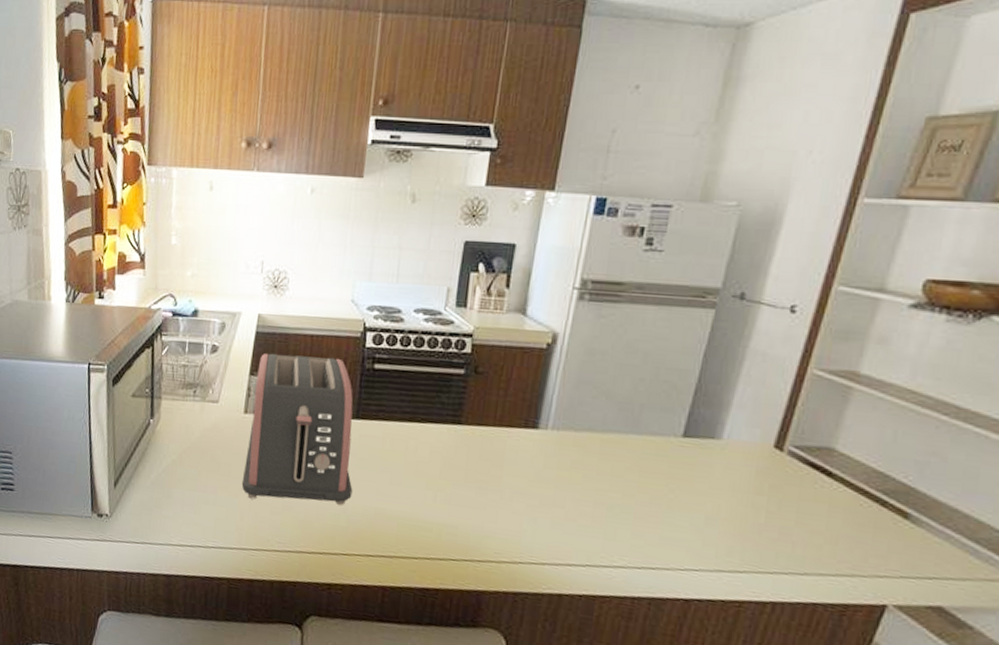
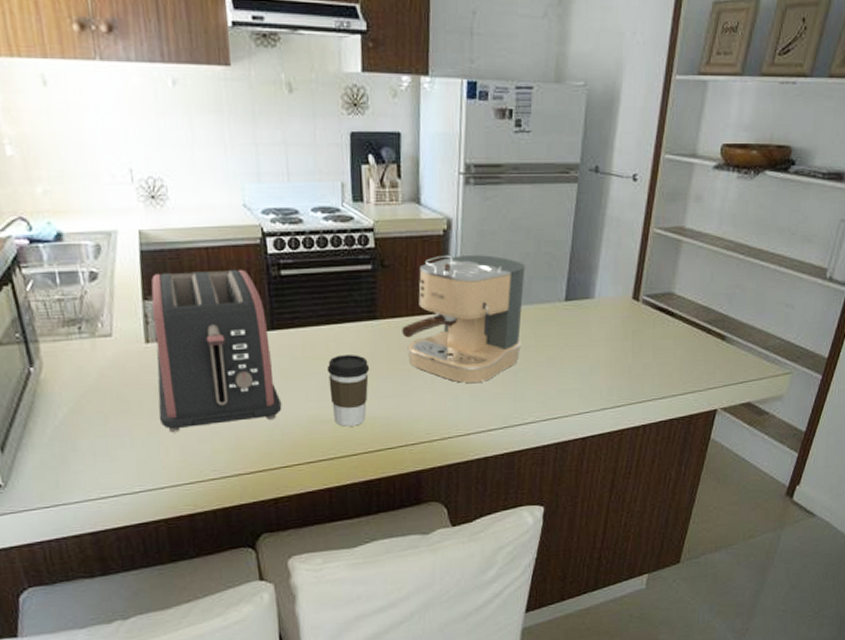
coffee cup: none [400,454,446,529] -> present [326,355,370,427]
coffee maker: none [485,369,638,510] -> present [402,254,525,383]

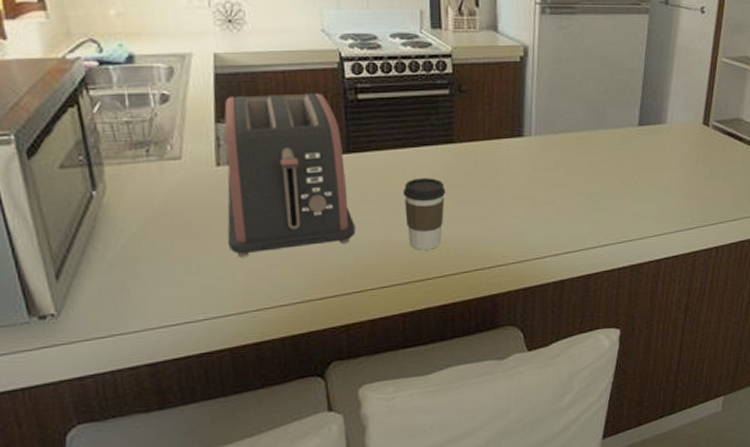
coffee maker: present [402,254,525,383] -> none [479,80,600,206]

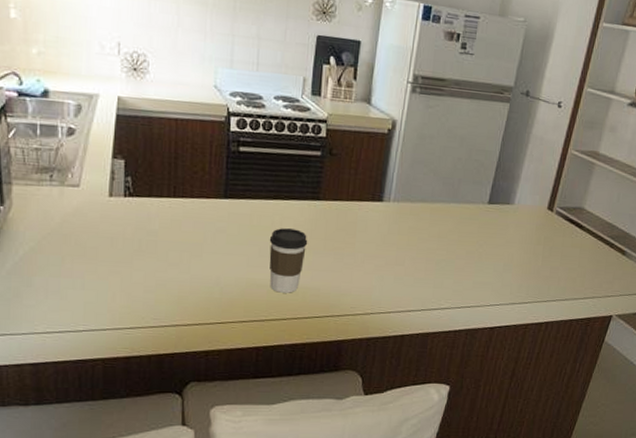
toaster: present [224,92,356,258] -> none [111,136,225,280]

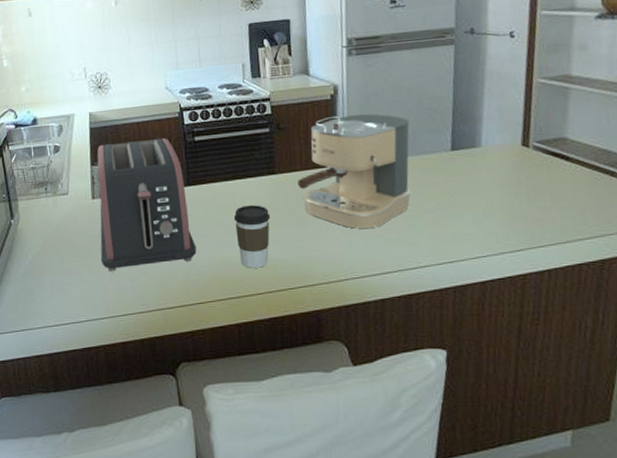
toaster: none [111,136,225,280] -> present [97,138,197,272]
coffee maker: none [341,151,456,267] -> present [297,114,410,229]

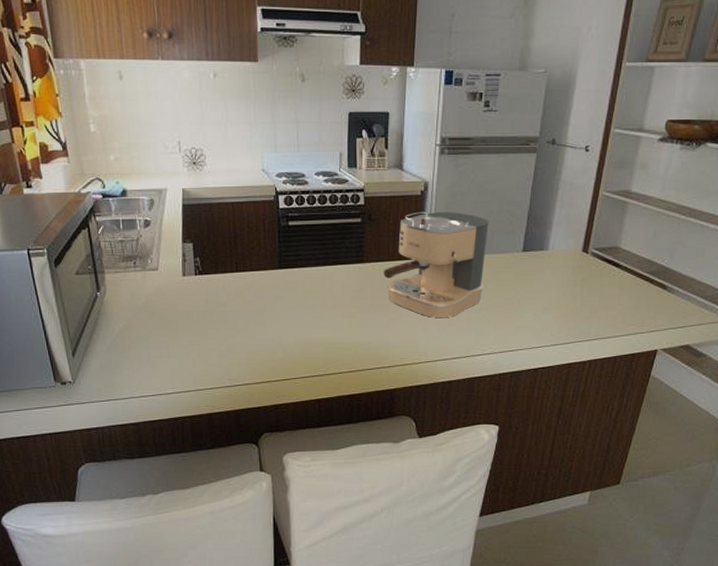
toaster: present [97,138,197,272] -> none [188,220,285,348]
coffee cup: present [233,205,271,268] -> none [321,291,356,349]

